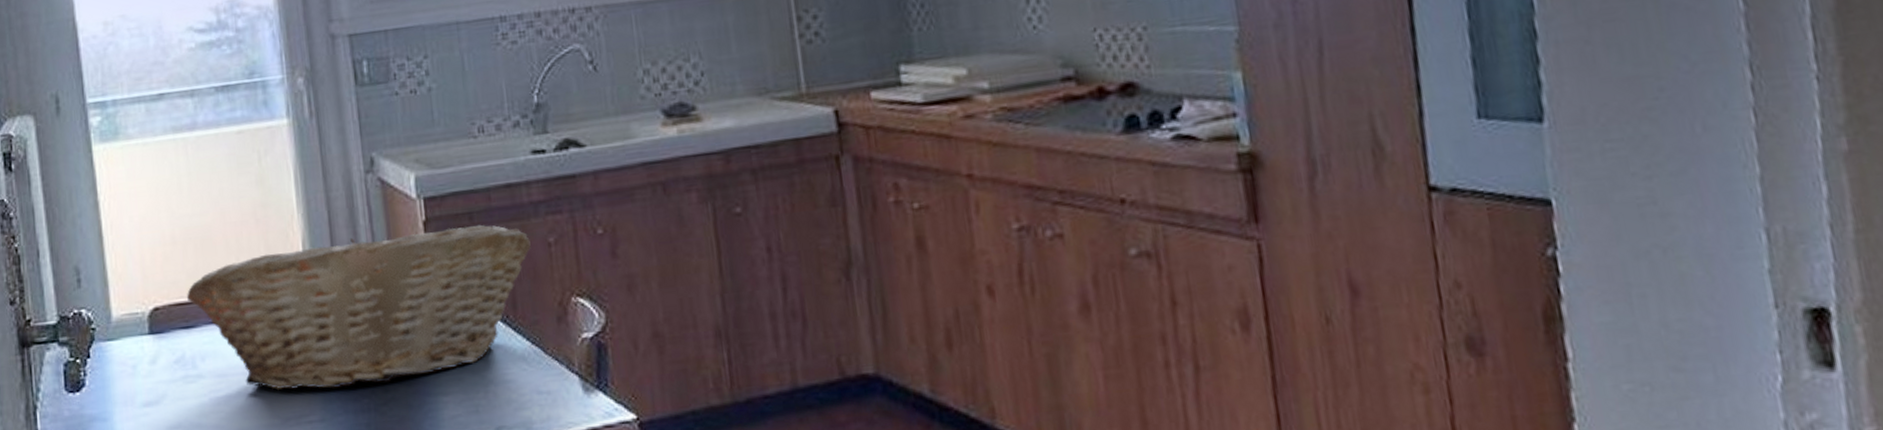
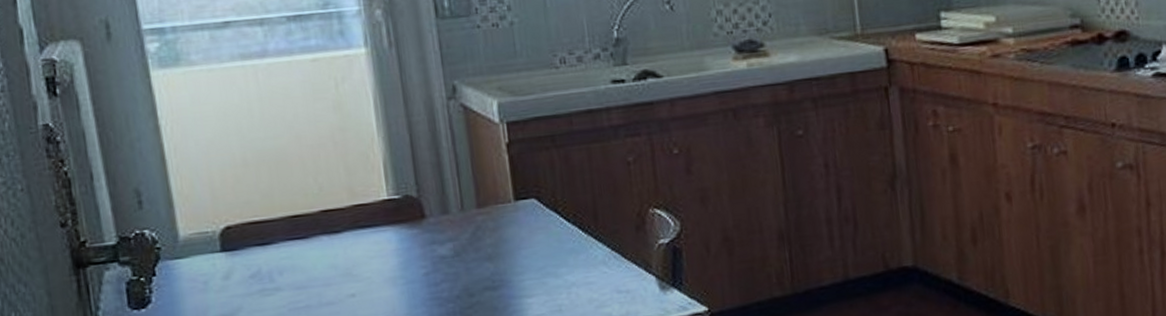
fruit basket: present [186,224,531,391] -> none [260,146,611,300]

